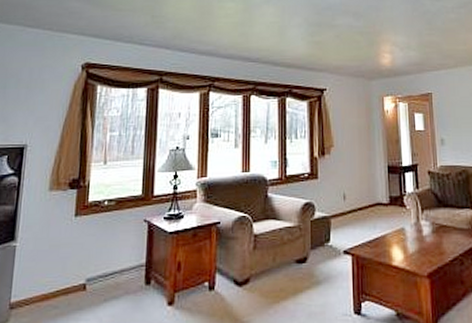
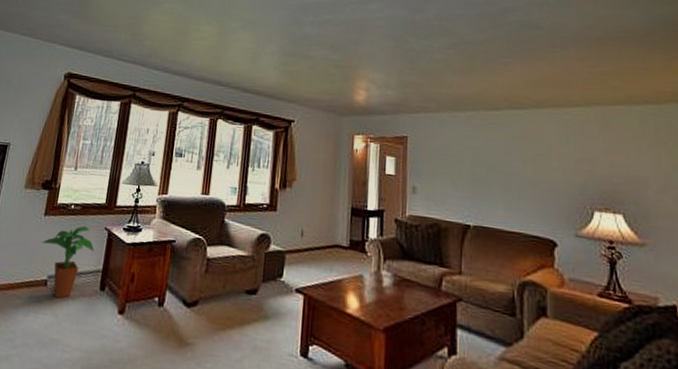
potted plant: none [75,221,135,301] -> present [42,226,95,299]

